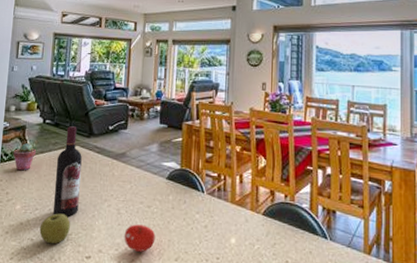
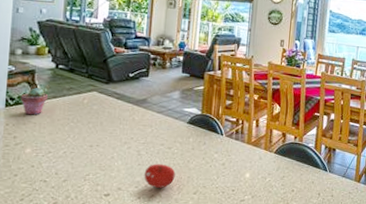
apple: present [39,213,70,244] -> none [53,155,88,185]
wine bottle: present [52,126,82,216] -> none [68,72,100,158]

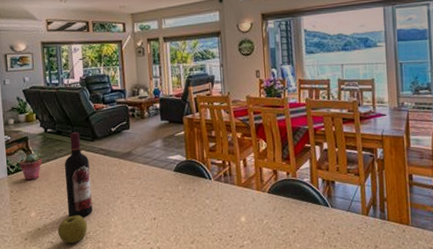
apple: none [53,155,88,185] -> present [57,215,87,244]
wine bottle: none [68,72,100,158] -> present [64,132,93,218]
fruit: present [144,164,176,188] -> none [140,215,171,240]

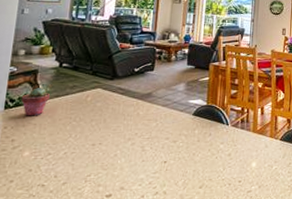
apple: present [57,215,87,244] -> none [52,156,89,188]
wine bottle: present [64,132,93,218] -> none [68,69,104,158]

